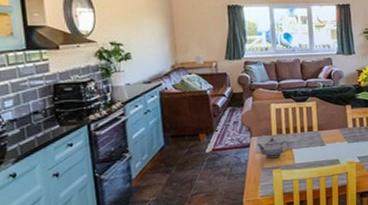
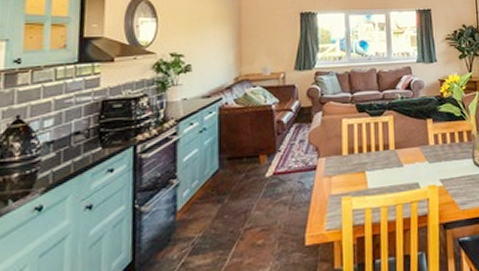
teapot: present [257,138,289,159] -> none [325,158,361,184]

